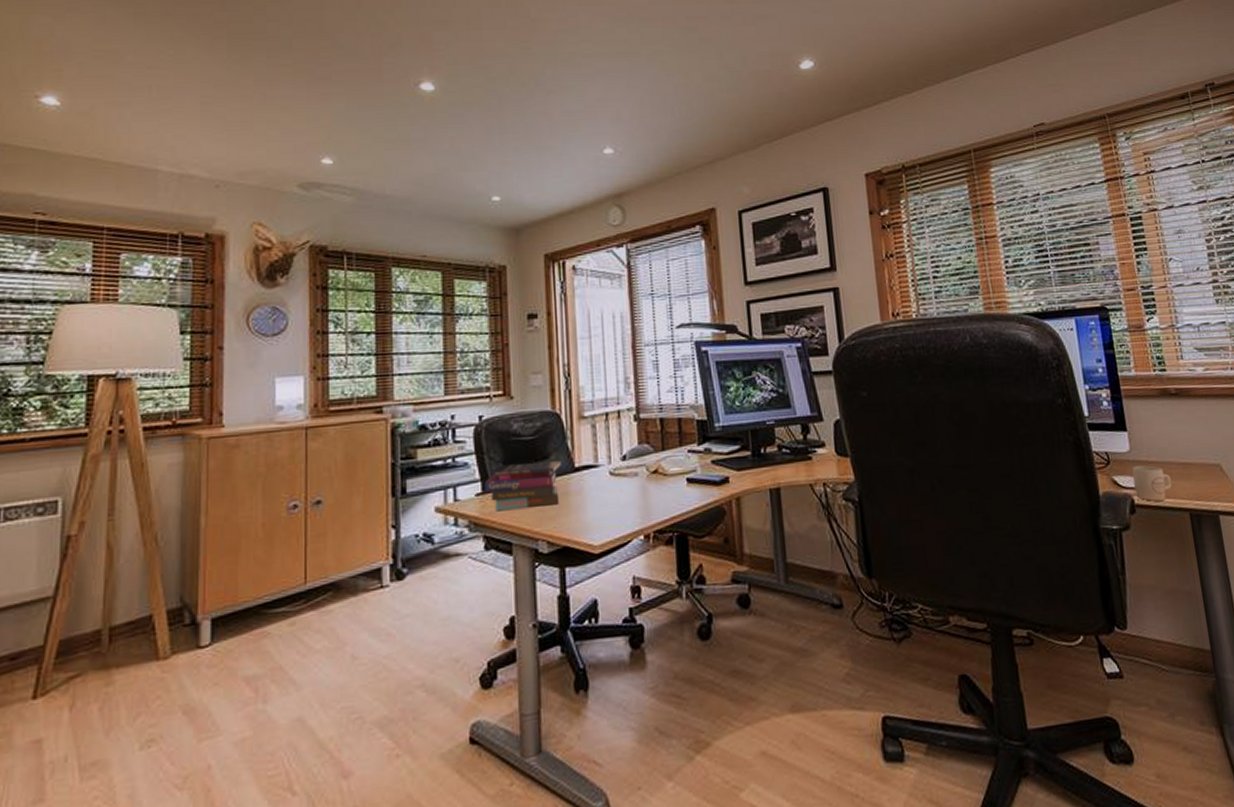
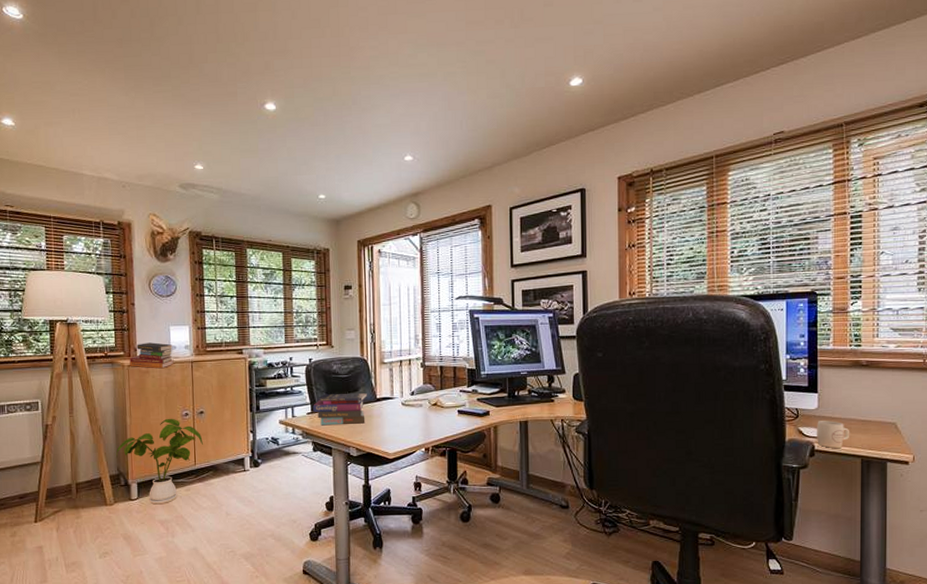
house plant: none [178,513,319,652] -> present [115,418,203,505]
books: none [210,402,279,441] -> present [129,342,174,369]

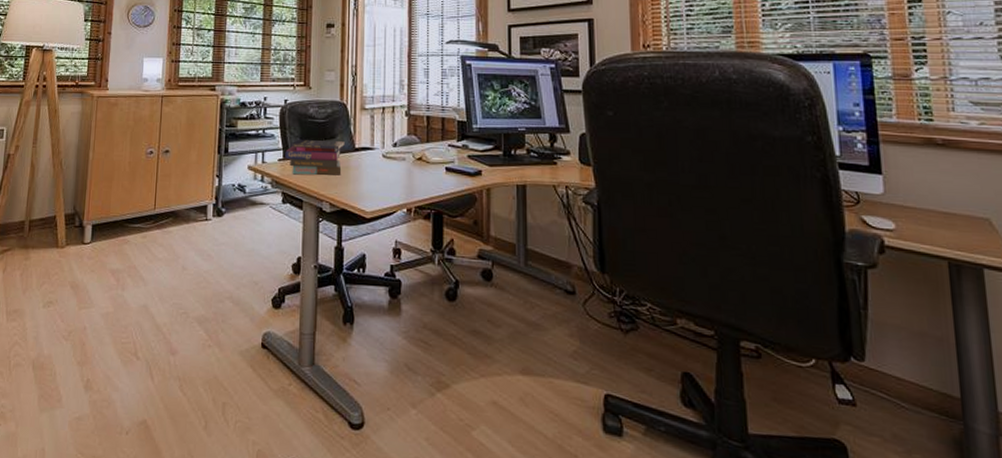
house plant: present [115,418,203,505] -> none [73,155,165,252]
books: present [129,342,174,369] -> none [99,73,144,102]
mug: present [816,420,850,449] -> none [884,209,930,247]

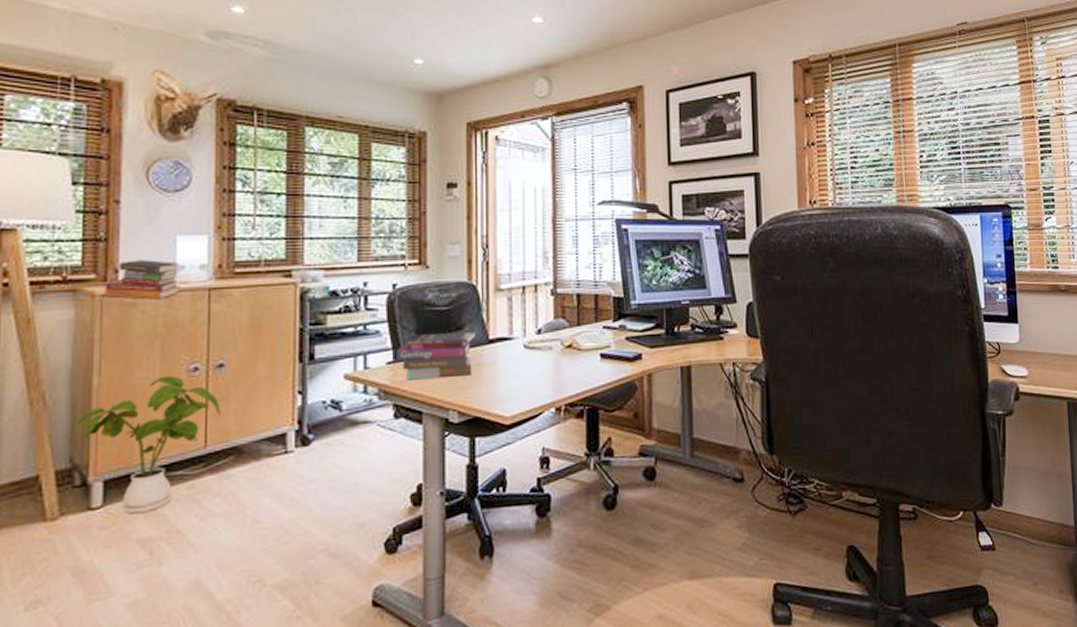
house plant: none [73,155,165,252] -> present [68,375,220,515]
books: none [99,73,144,102] -> present [105,260,180,300]

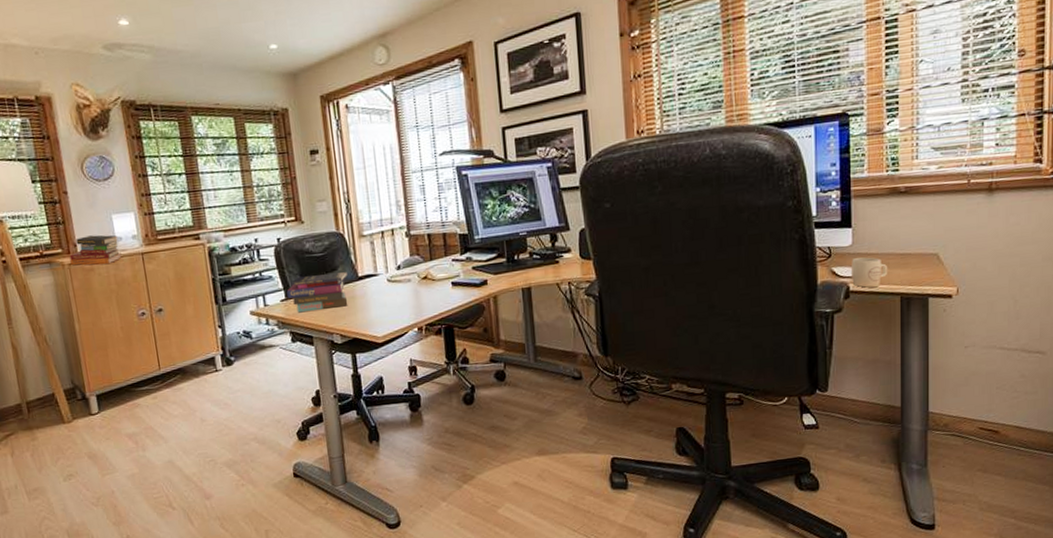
house plant: present [68,375,220,515] -> none [67,319,166,418]
mug: none [1019,356,1055,390] -> present [850,257,888,288]

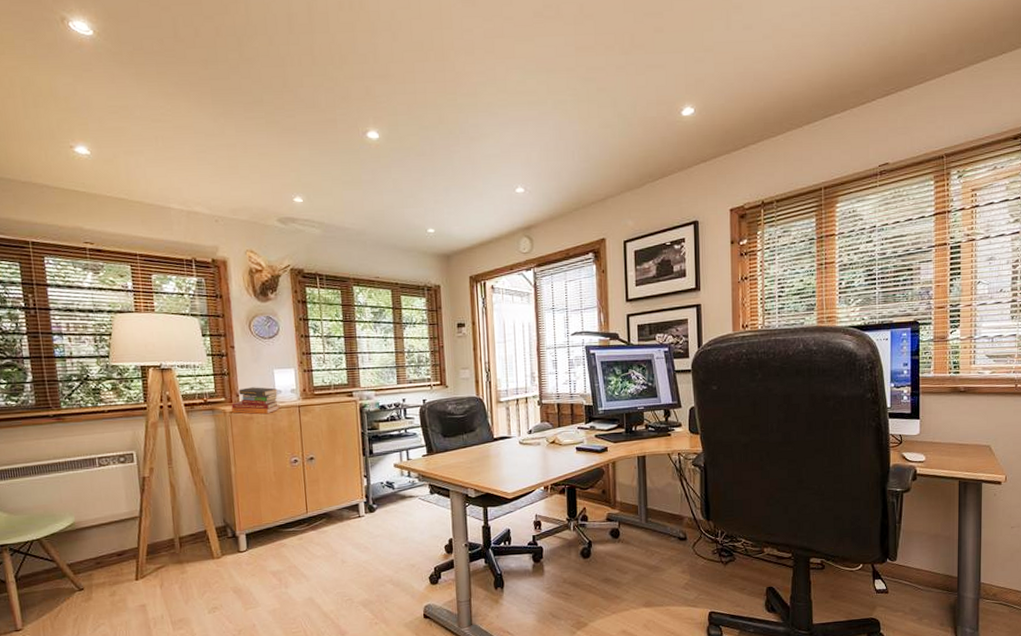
books: present [286,272,347,313] -> none [428,433,484,468]
mug: present [850,257,888,288] -> none [918,445,949,472]

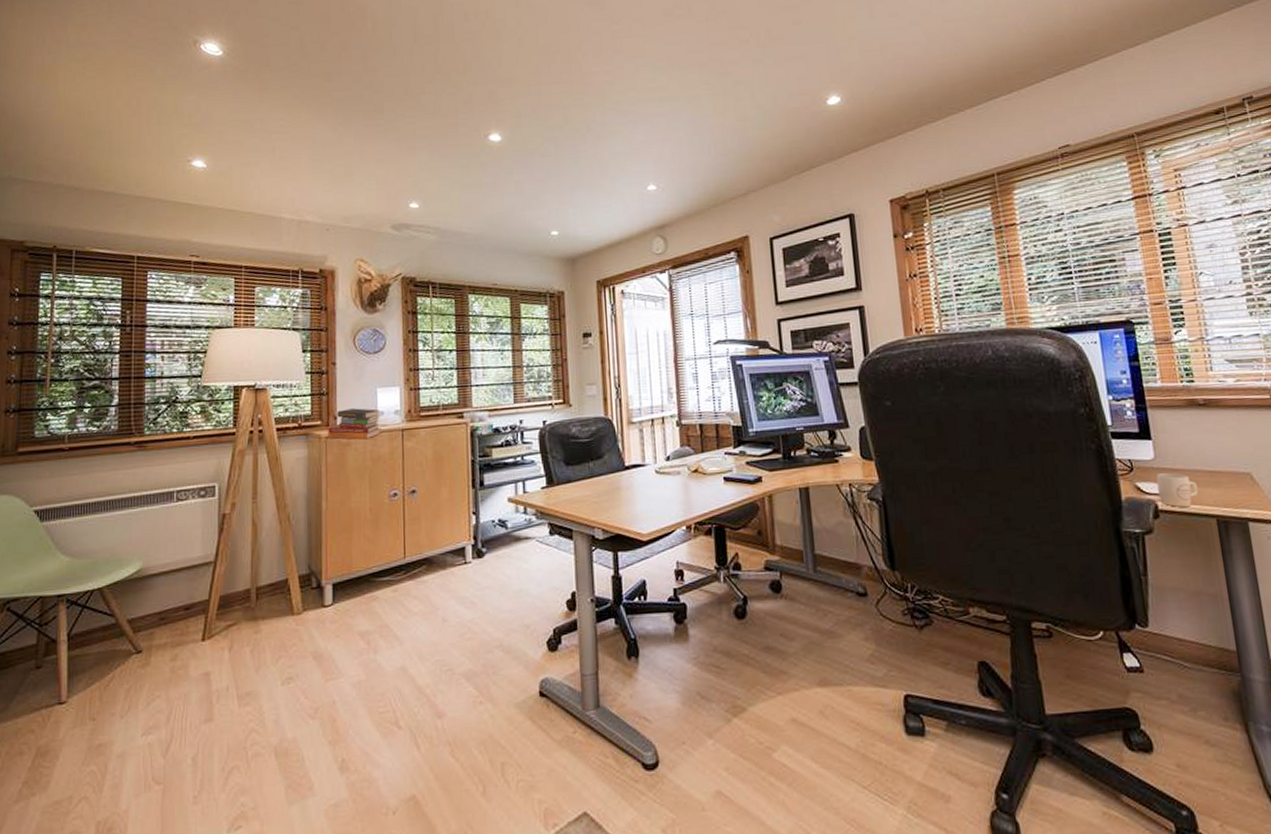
mug: none [918,445,949,472] -> present [1156,473,1199,508]

